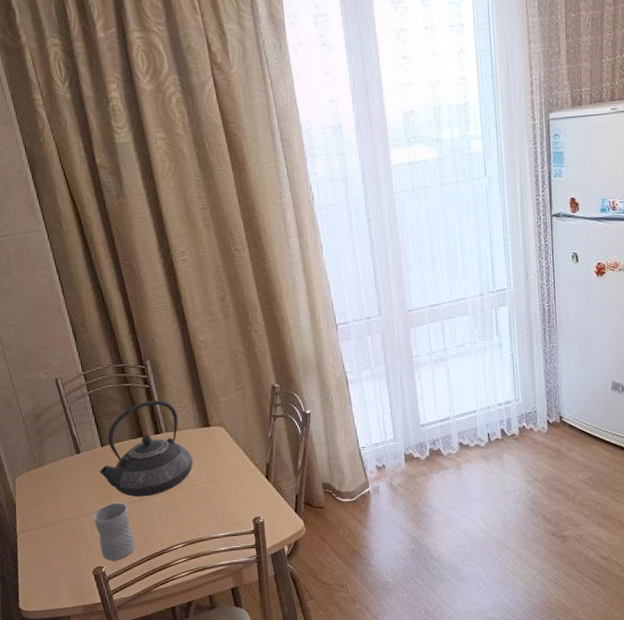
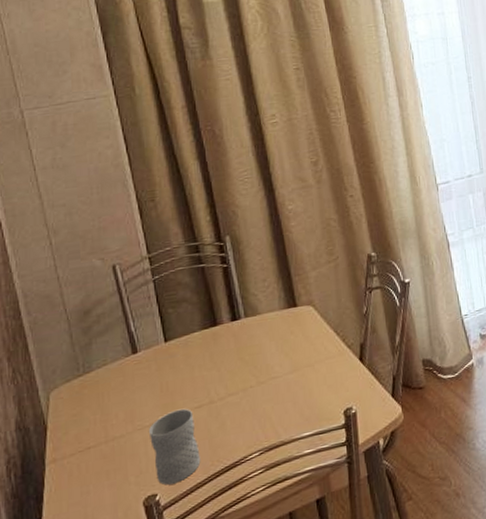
teapot: present [99,400,193,497] -> none [161,280,276,400]

